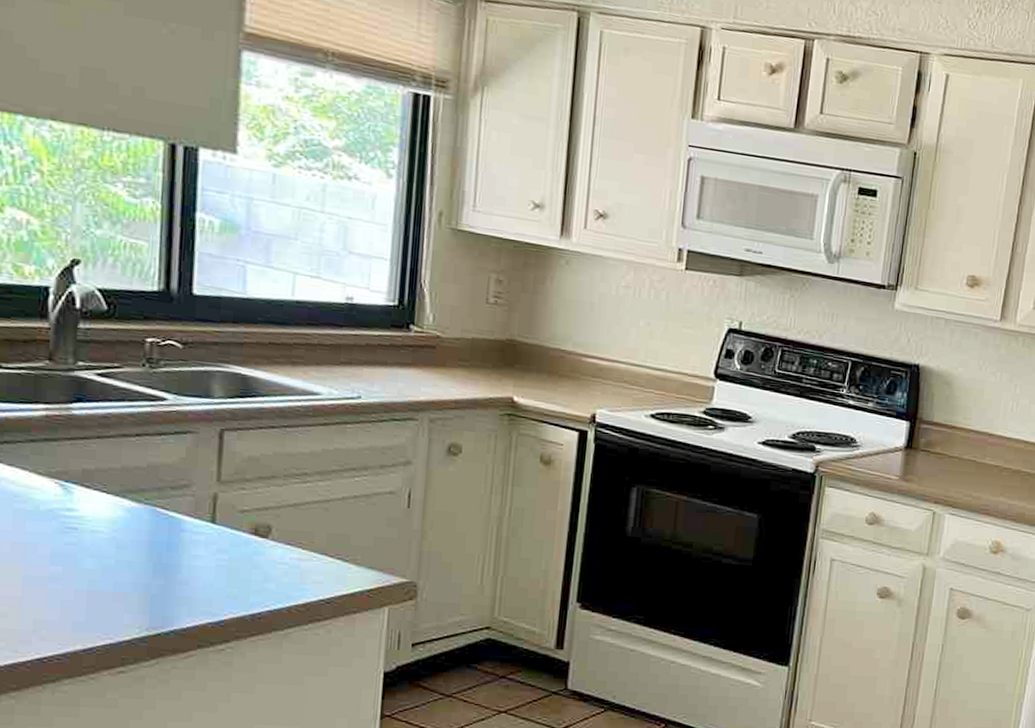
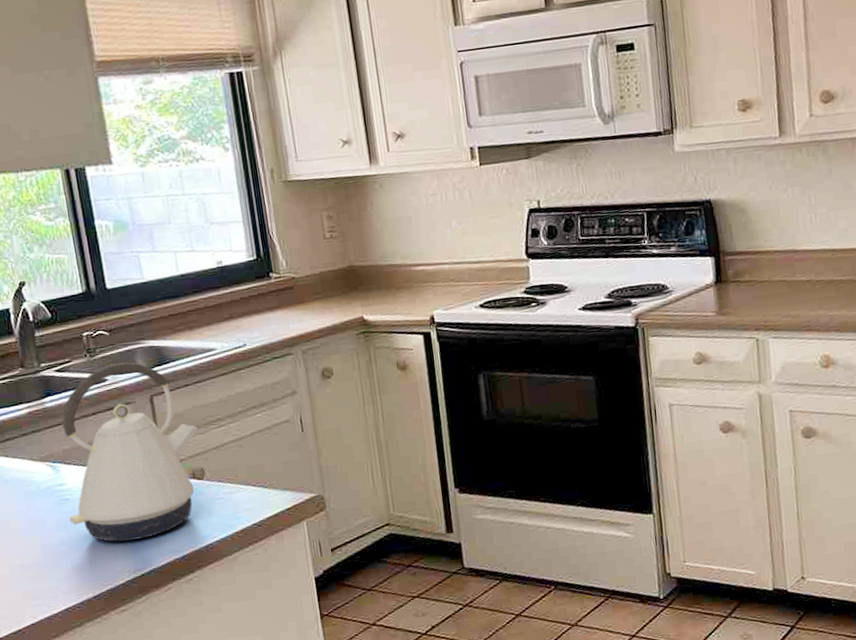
kettle: none [71,382,275,593] -> present [62,362,198,542]

